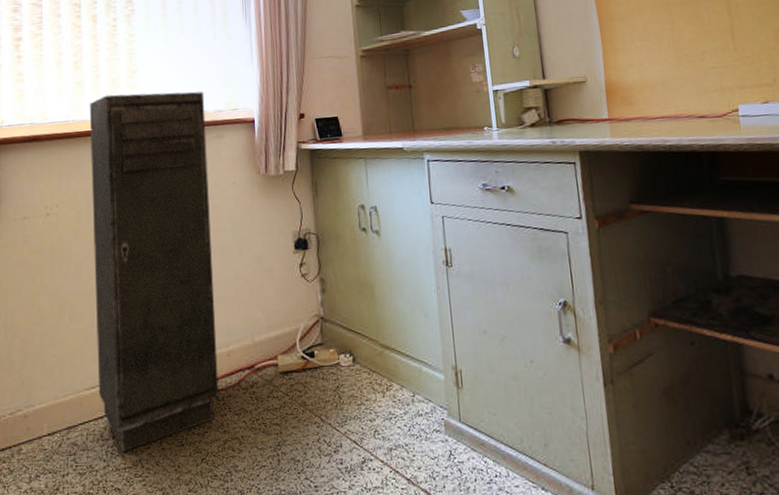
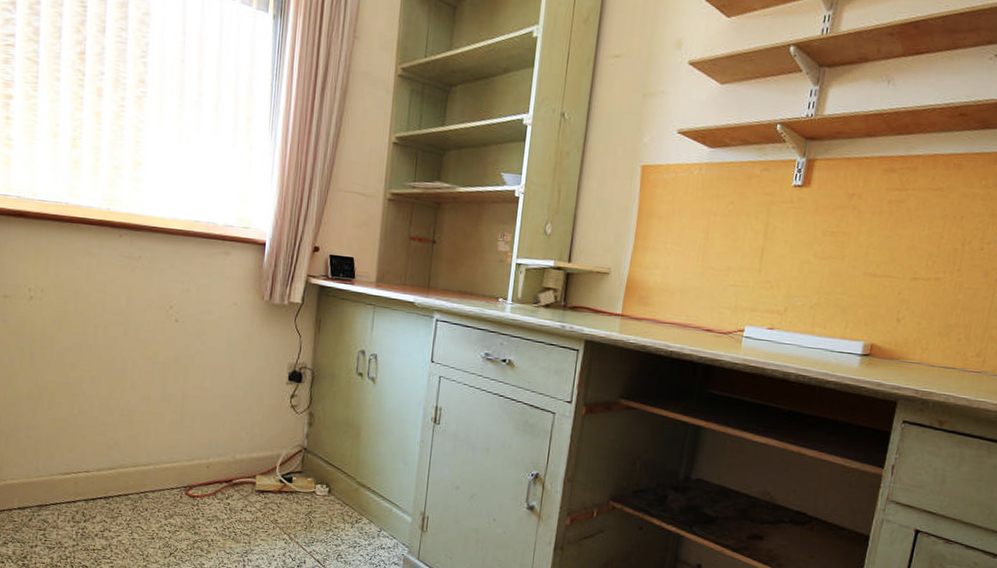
storage cabinet: present [89,91,219,453] -> none [73,183,215,536]

